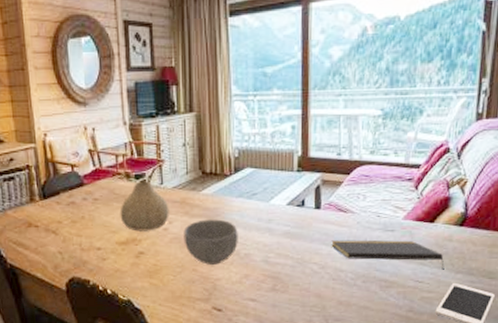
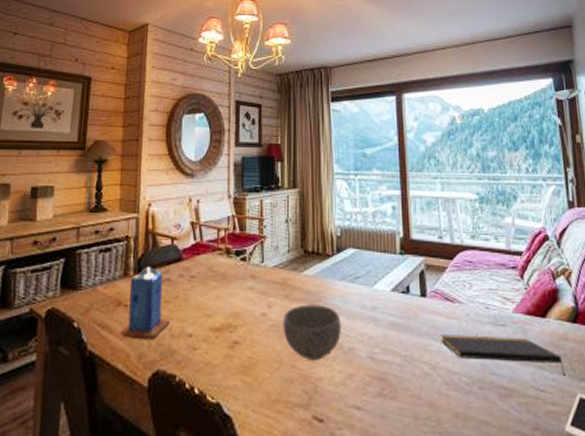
candle: none [35,192,79,254] -> present [120,267,170,340]
vase: present [120,181,169,232] -> none [216,258,269,316]

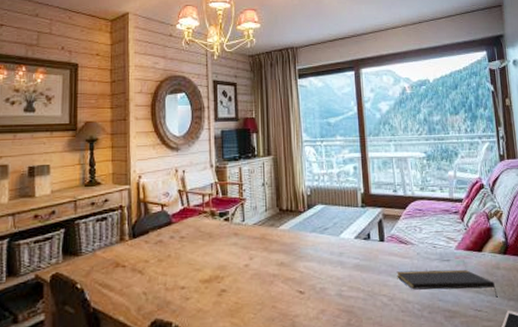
candle: present [120,267,170,340] -> none [120,231,164,295]
bowl: present [283,304,341,360] -> none [263,254,314,301]

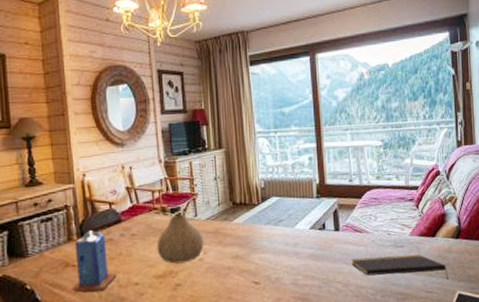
candle: none [120,231,164,295] -> present [72,230,117,293]
vase: none [204,218,250,269] -> present [156,214,204,264]

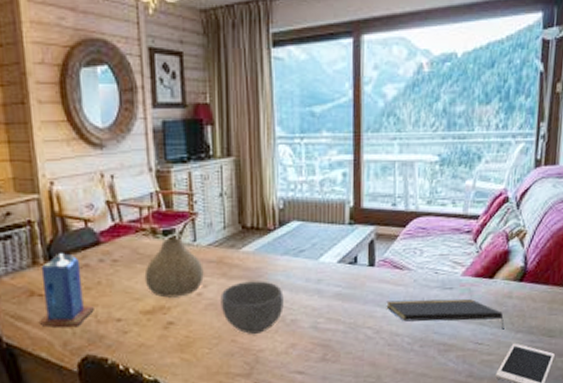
bowl: none [218,246,269,292] -> present [220,281,284,334]

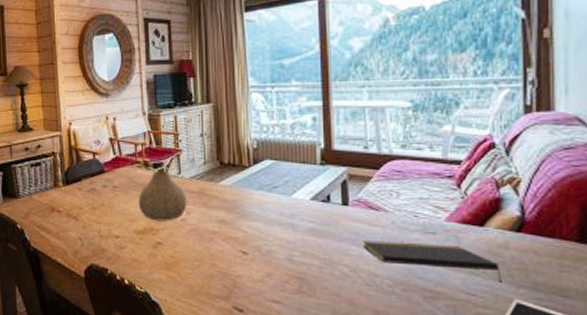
candle: present [38,253,94,328] -> none [57,179,98,240]
bowl: present [220,281,284,334] -> none [201,212,259,260]

